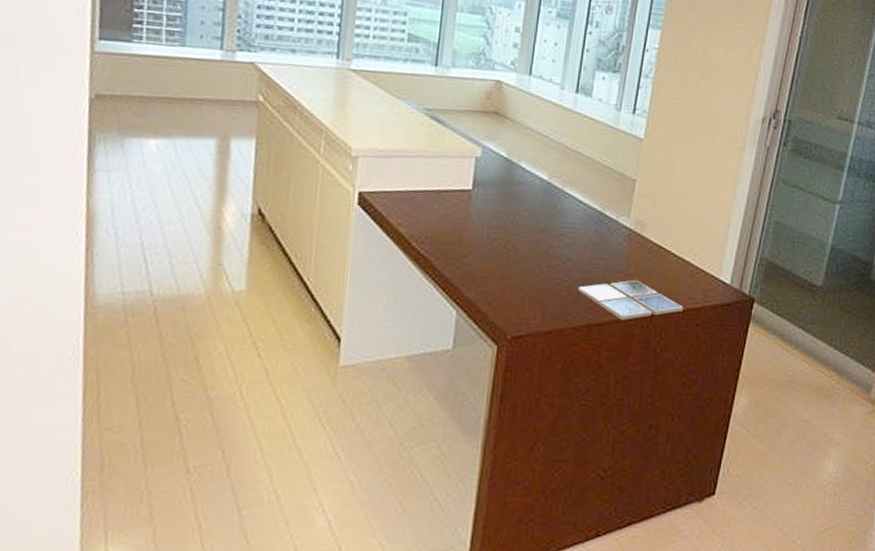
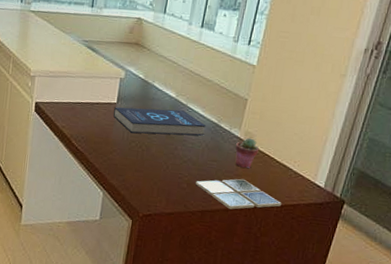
book: none [467,195,587,229] -> present [113,107,206,136]
potted succulent: none [625,227,654,266] -> present [235,138,260,168]

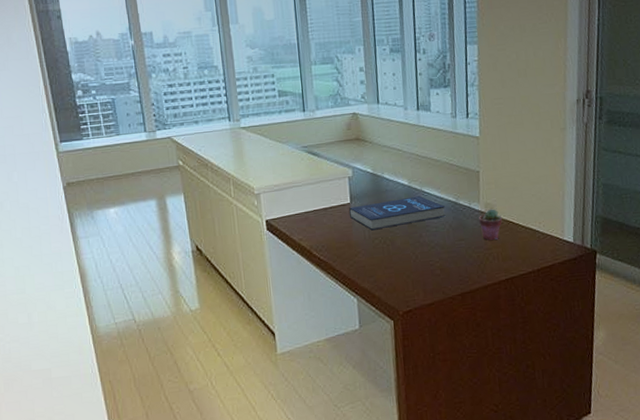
drink coaster: present [195,178,282,210] -> none [448,251,538,286]

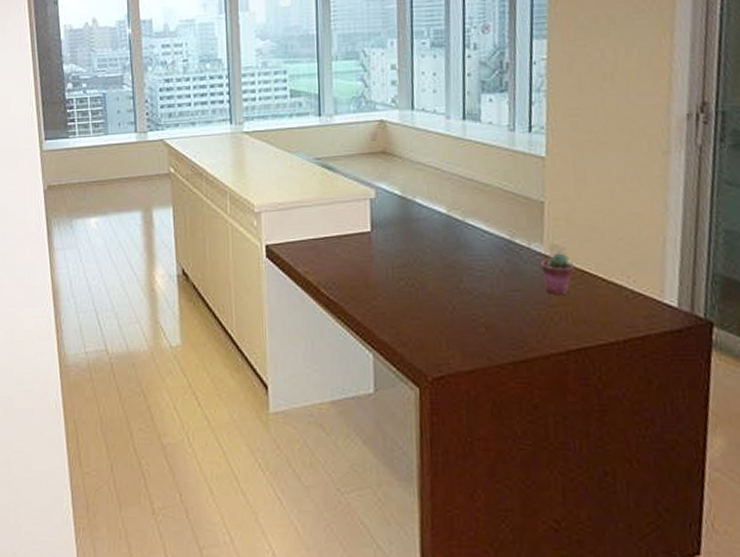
book: present [348,195,446,231] -> none [368,228,495,268]

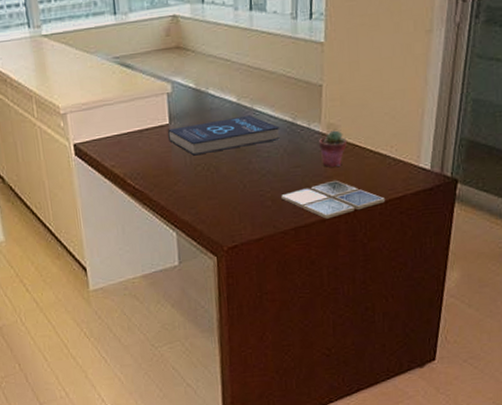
book: none [368,228,495,268] -> present [167,115,280,156]
drink coaster: none [495,310,624,355] -> present [280,180,386,219]

